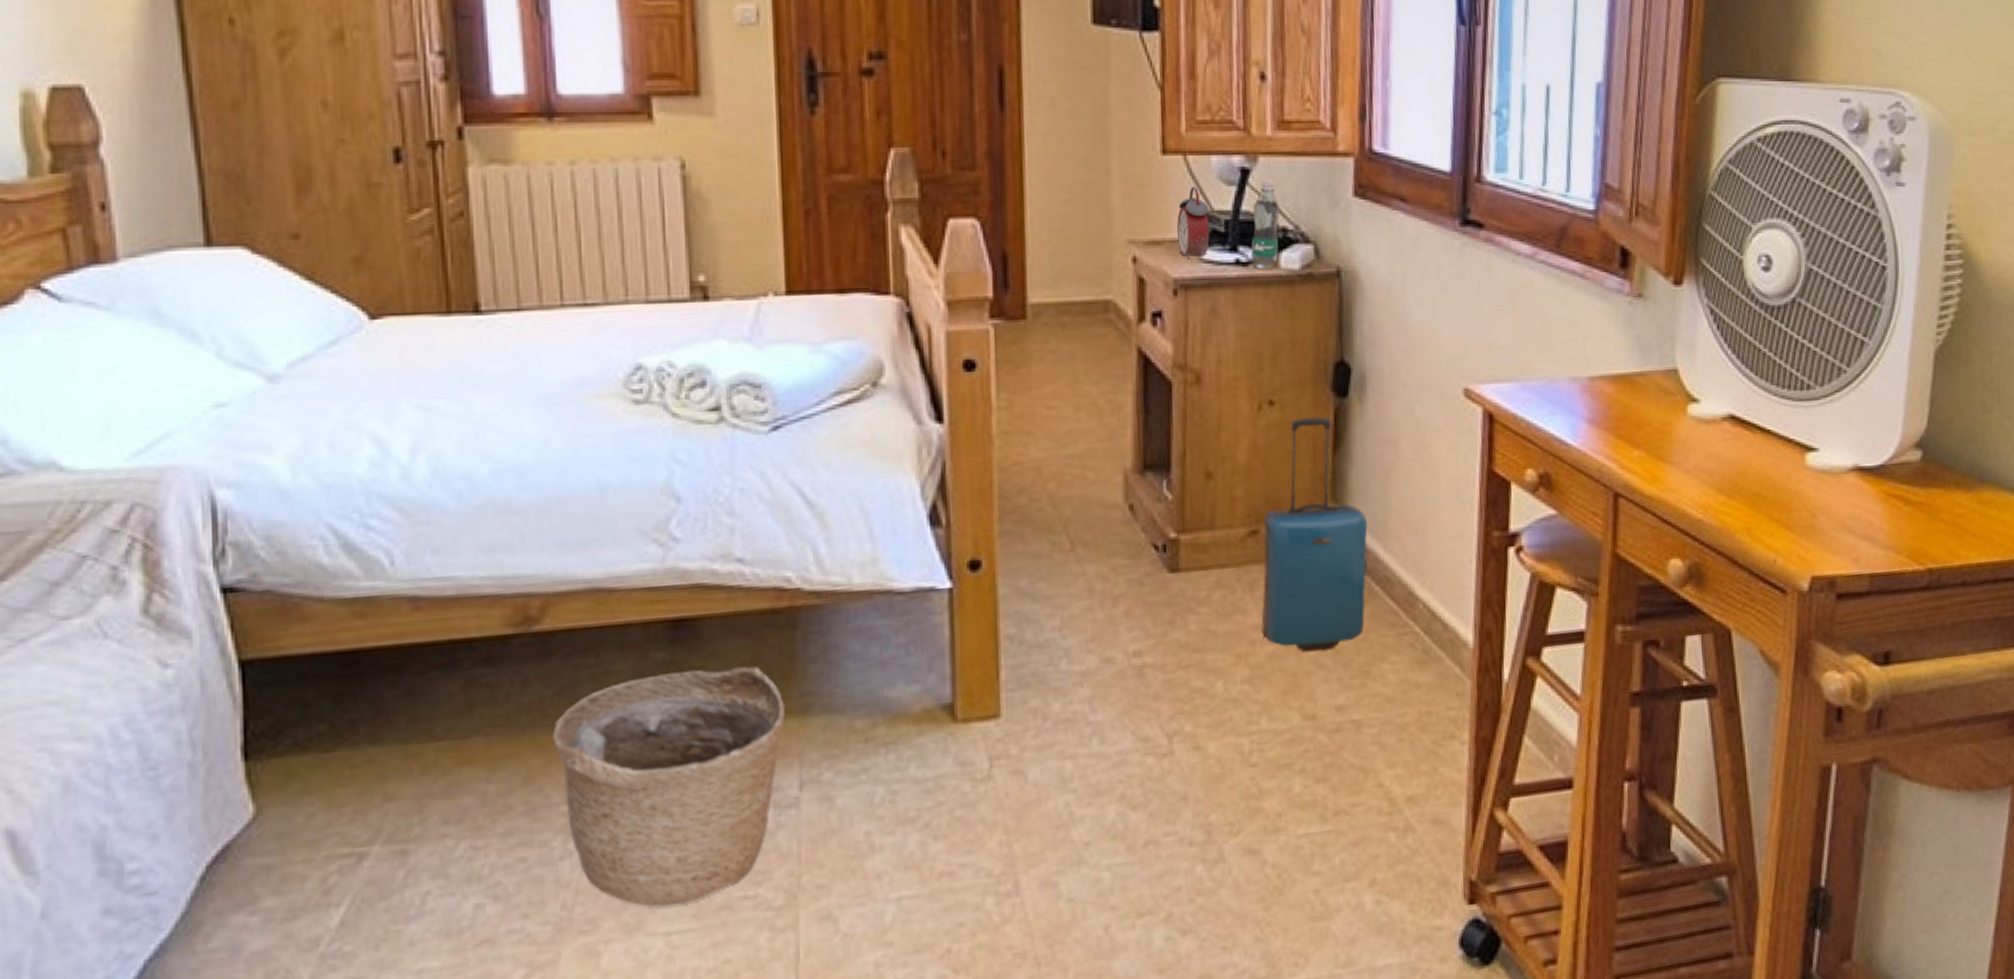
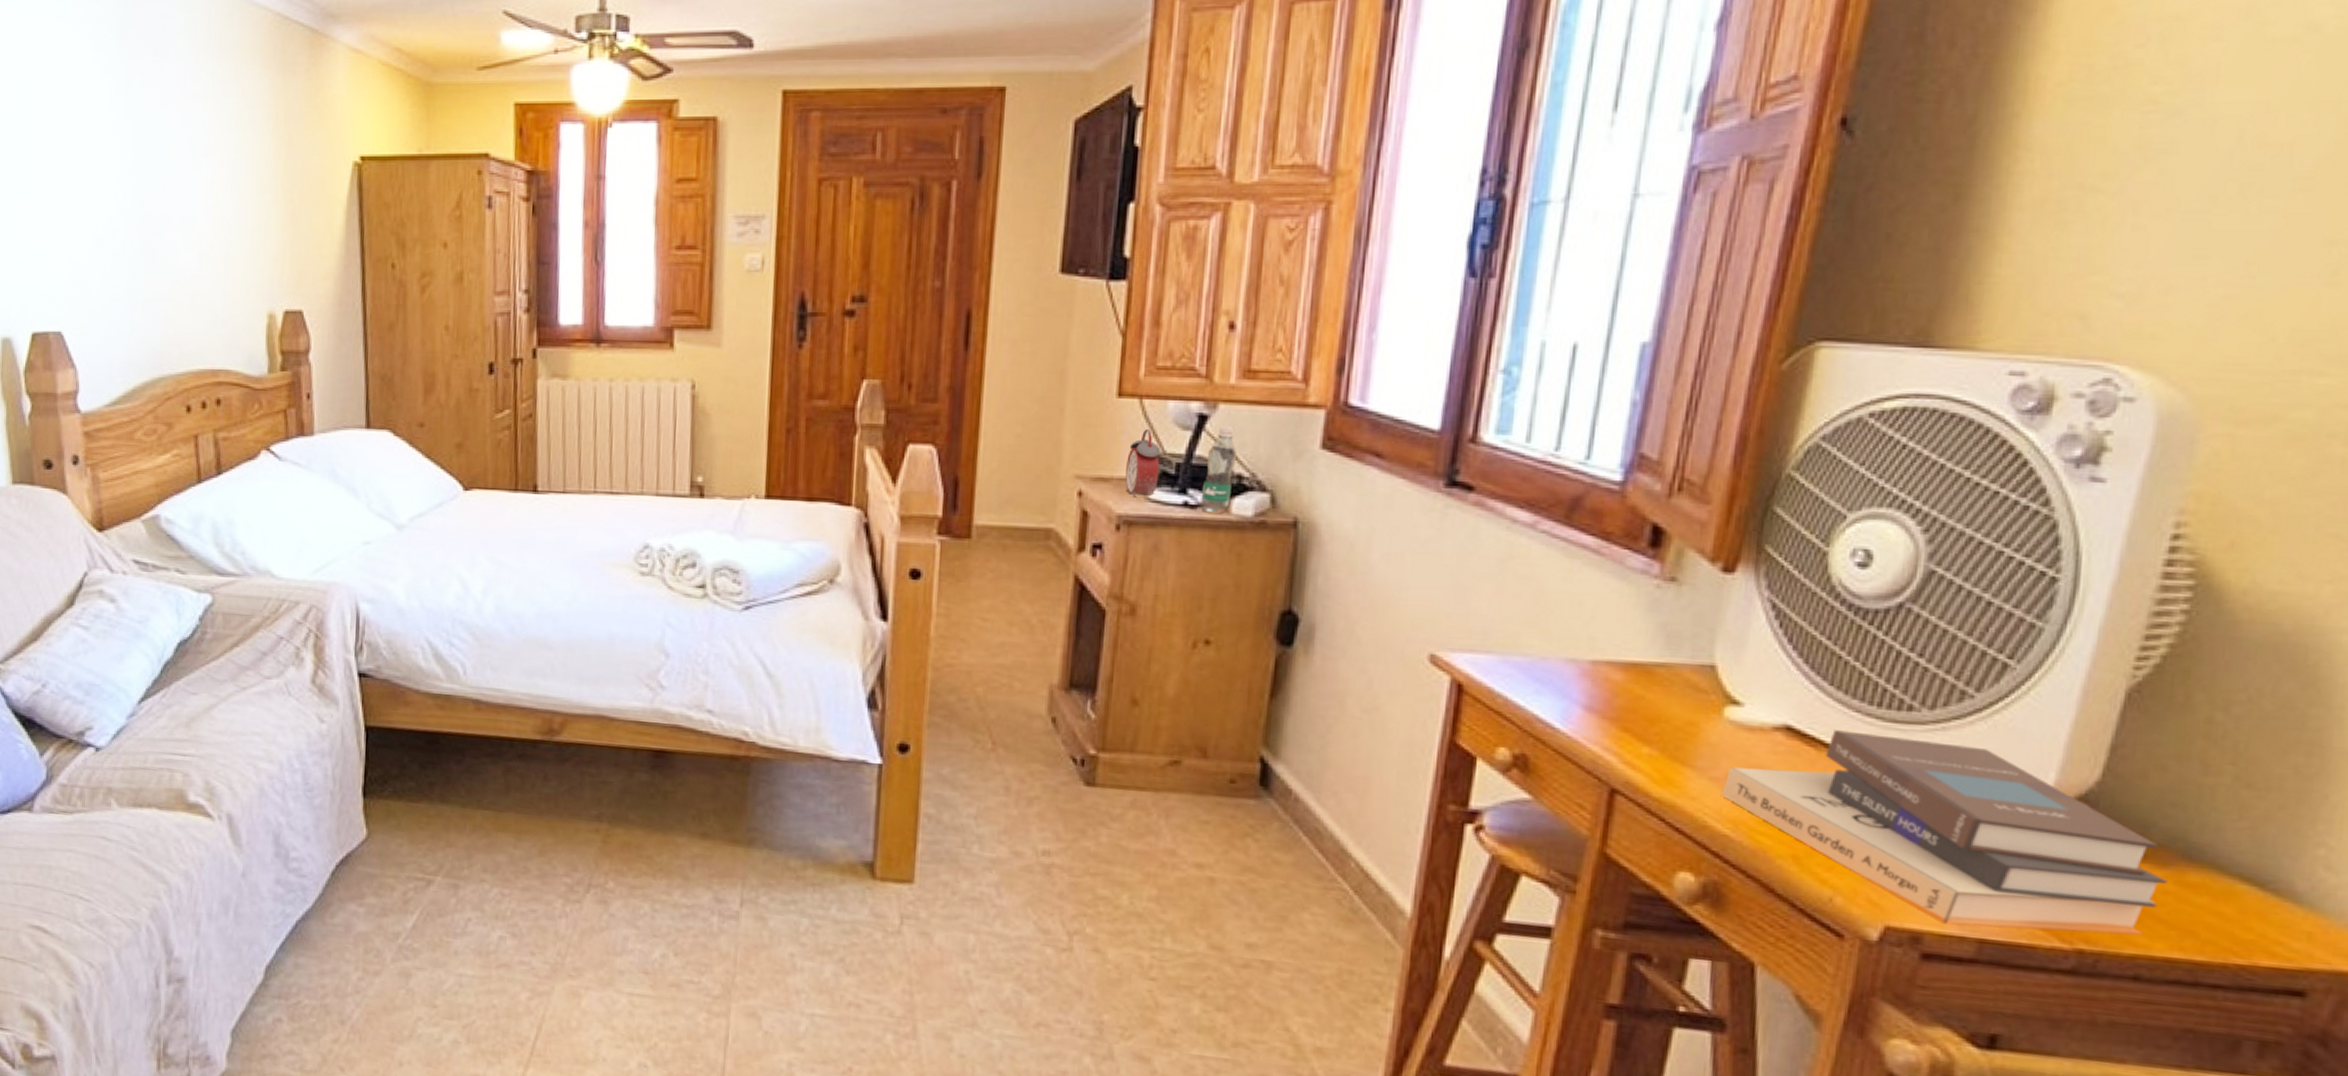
basket: present [552,665,785,908] -> none [561,791,735,975]
suitcase: present [1261,416,1368,651] -> none [1174,660,1301,887]
books: none [1693,413,1973,566] -> present [1722,730,2168,935]

